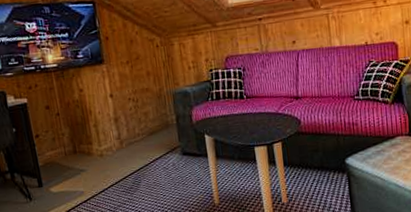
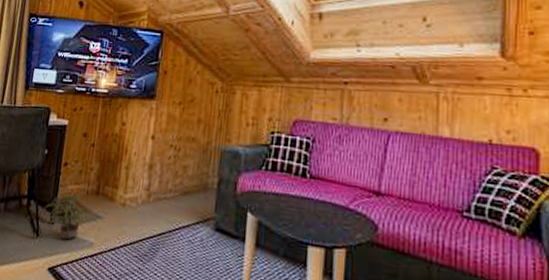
potted plant: none [28,150,71,196] -> present [43,187,91,240]

